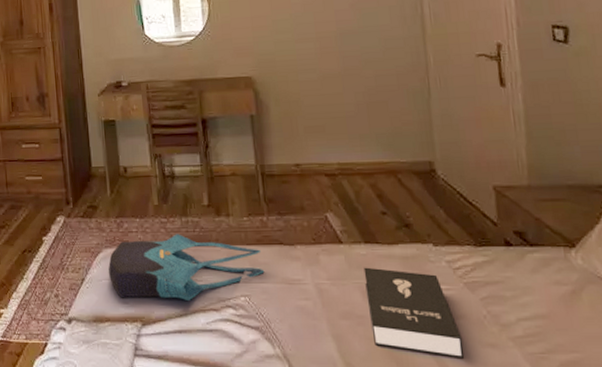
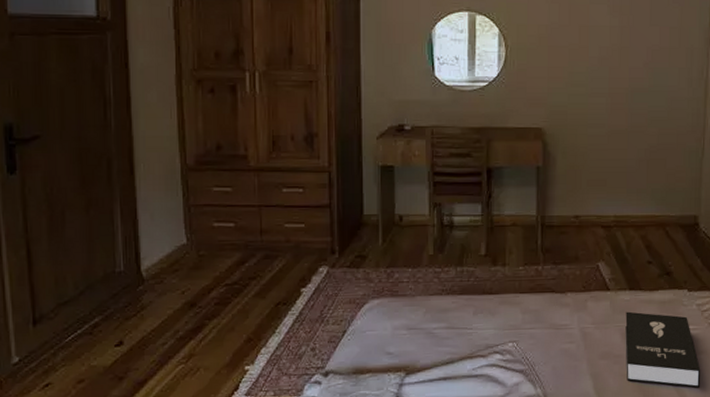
tote bag: present [108,234,265,302] -> none [374,283,534,349]

